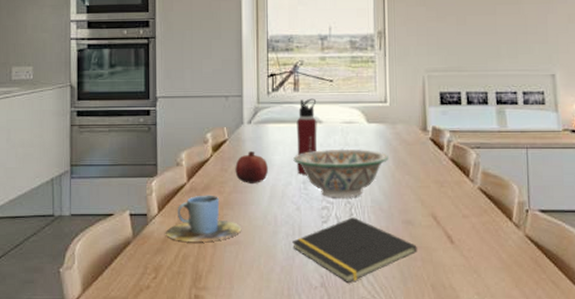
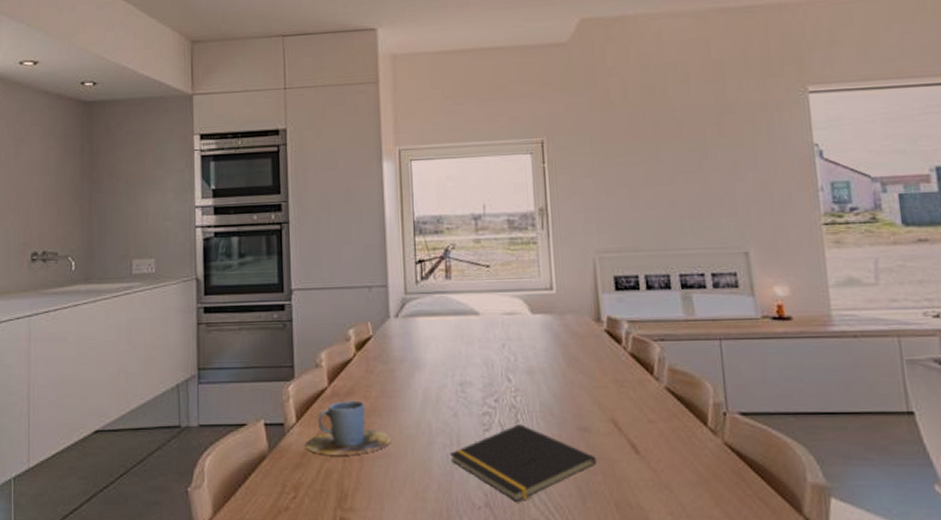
fruit: present [235,150,268,185] -> none [382,348,419,388]
decorative bowl: present [293,150,389,198] -> none [448,345,558,402]
water bottle: present [296,98,317,175] -> none [450,287,474,375]

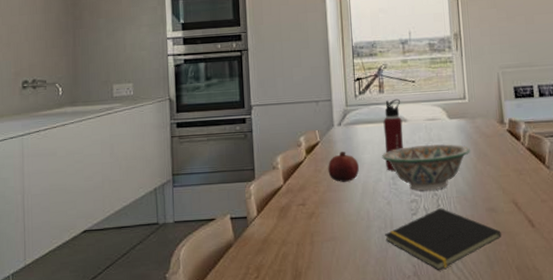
cup: present [306,400,392,456] -> none [266,195,337,242]
fruit: none [382,348,419,388] -> present [328,151,359,183]
decorative bowl: none [448,345,558,402] -> present [382,144,470,191]
water bottle: none [450,287,474,375] -> present [383,99,403,171]

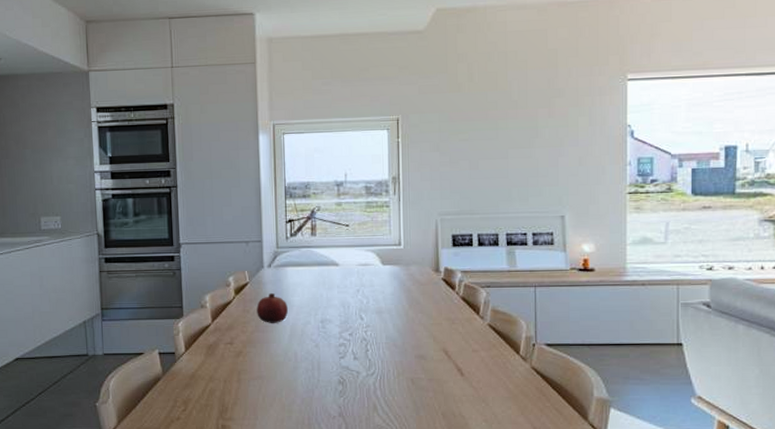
decorative bowl: present [382,144,470,191] -> none [312,290,402,336]
water bottle: present [383,99,403,171] -> none [314,242,334,314]
notepad: present [385,208,502,270] -> none [312,353,429,412]

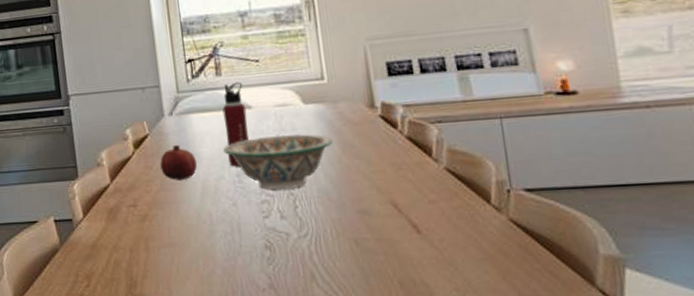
decorative bowl: none [312,290,402,336] -> present [223,134,333,190]
water bottle: none [314,242,334,314] -> present [222,82,249,167]

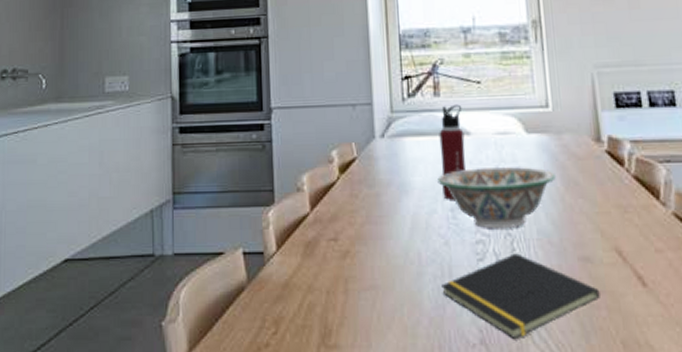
fruit: present [160,144,197,181] -> none [367,170,407,214]
notepad: none [232,210,378,283] -> present [441,253,600,339]

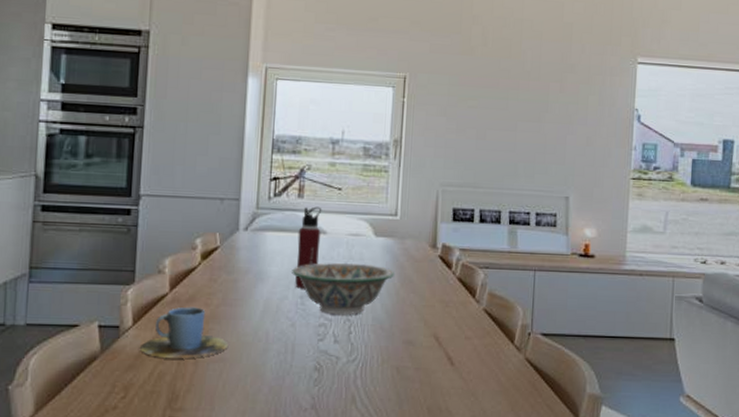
cup: none [287,227,379,288] -> present [140,307,229,359]
notepad: present [441,253,600,339] -> none [283,336,416,405]

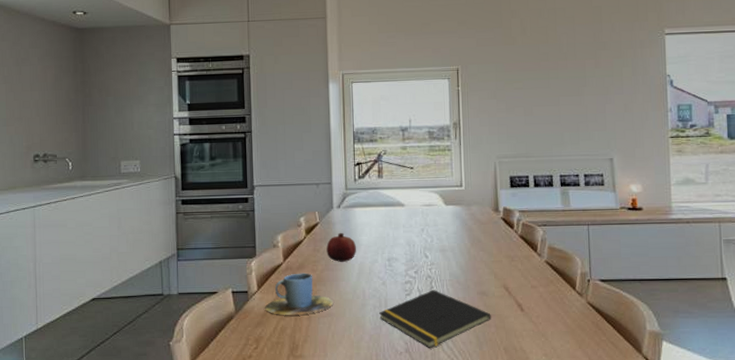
fruit: none [225,260,263,297] -> present [326,232,356,263]
notepad: none [283,336,416,405] -> present [379,290,491,348]
decorative bowl: present [292,263,394,315] -> none [379,229,465,273]
water bottle: present [295,206,322,289] -> none [381,184,400,253]

